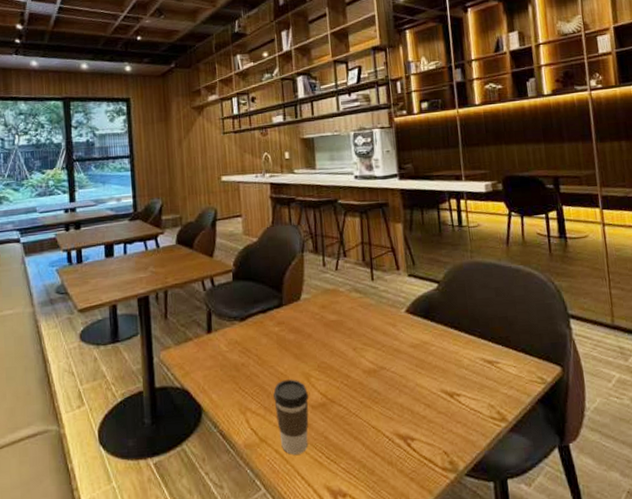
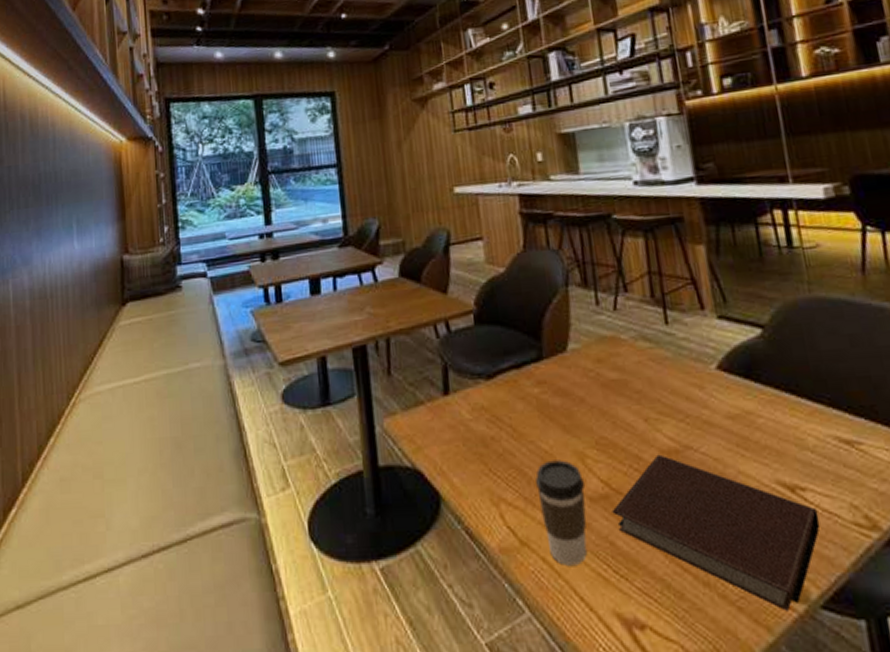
notebook: none [327,373,468,479] -> present [612,454,821,611]

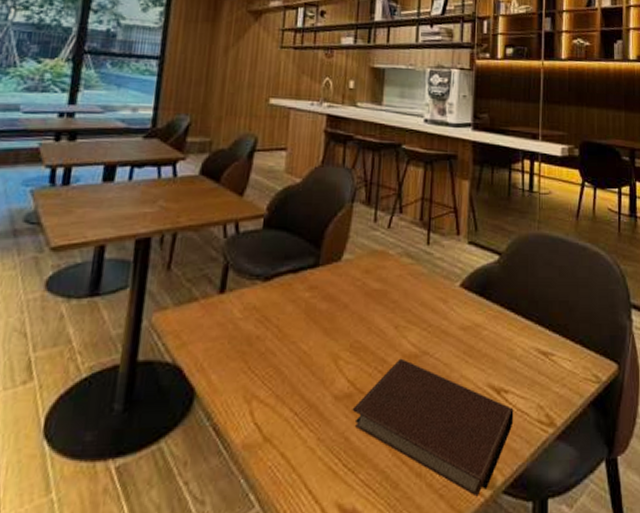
coffee cup: present [535,460,587,566] -> none [288,360,334,460]

